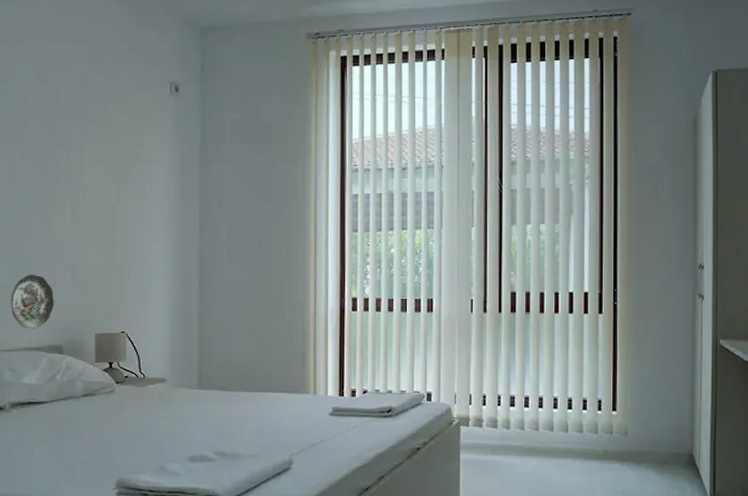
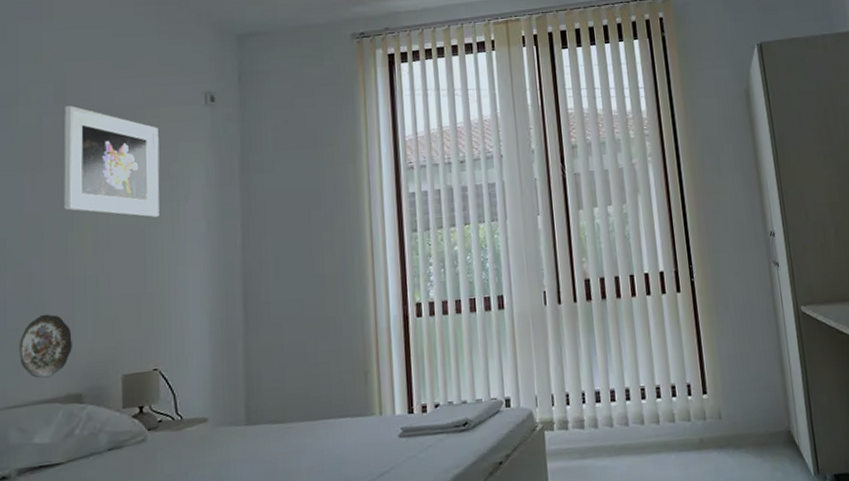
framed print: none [46,86,129,196] -> present [64,105,160,217]

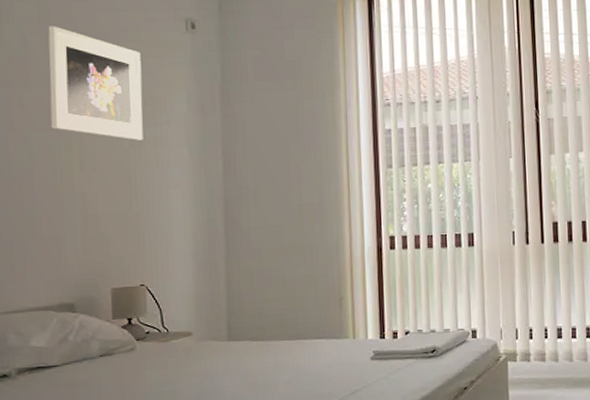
decorative plate: present [19,314,72,379] -> none [14,227,64,287]

